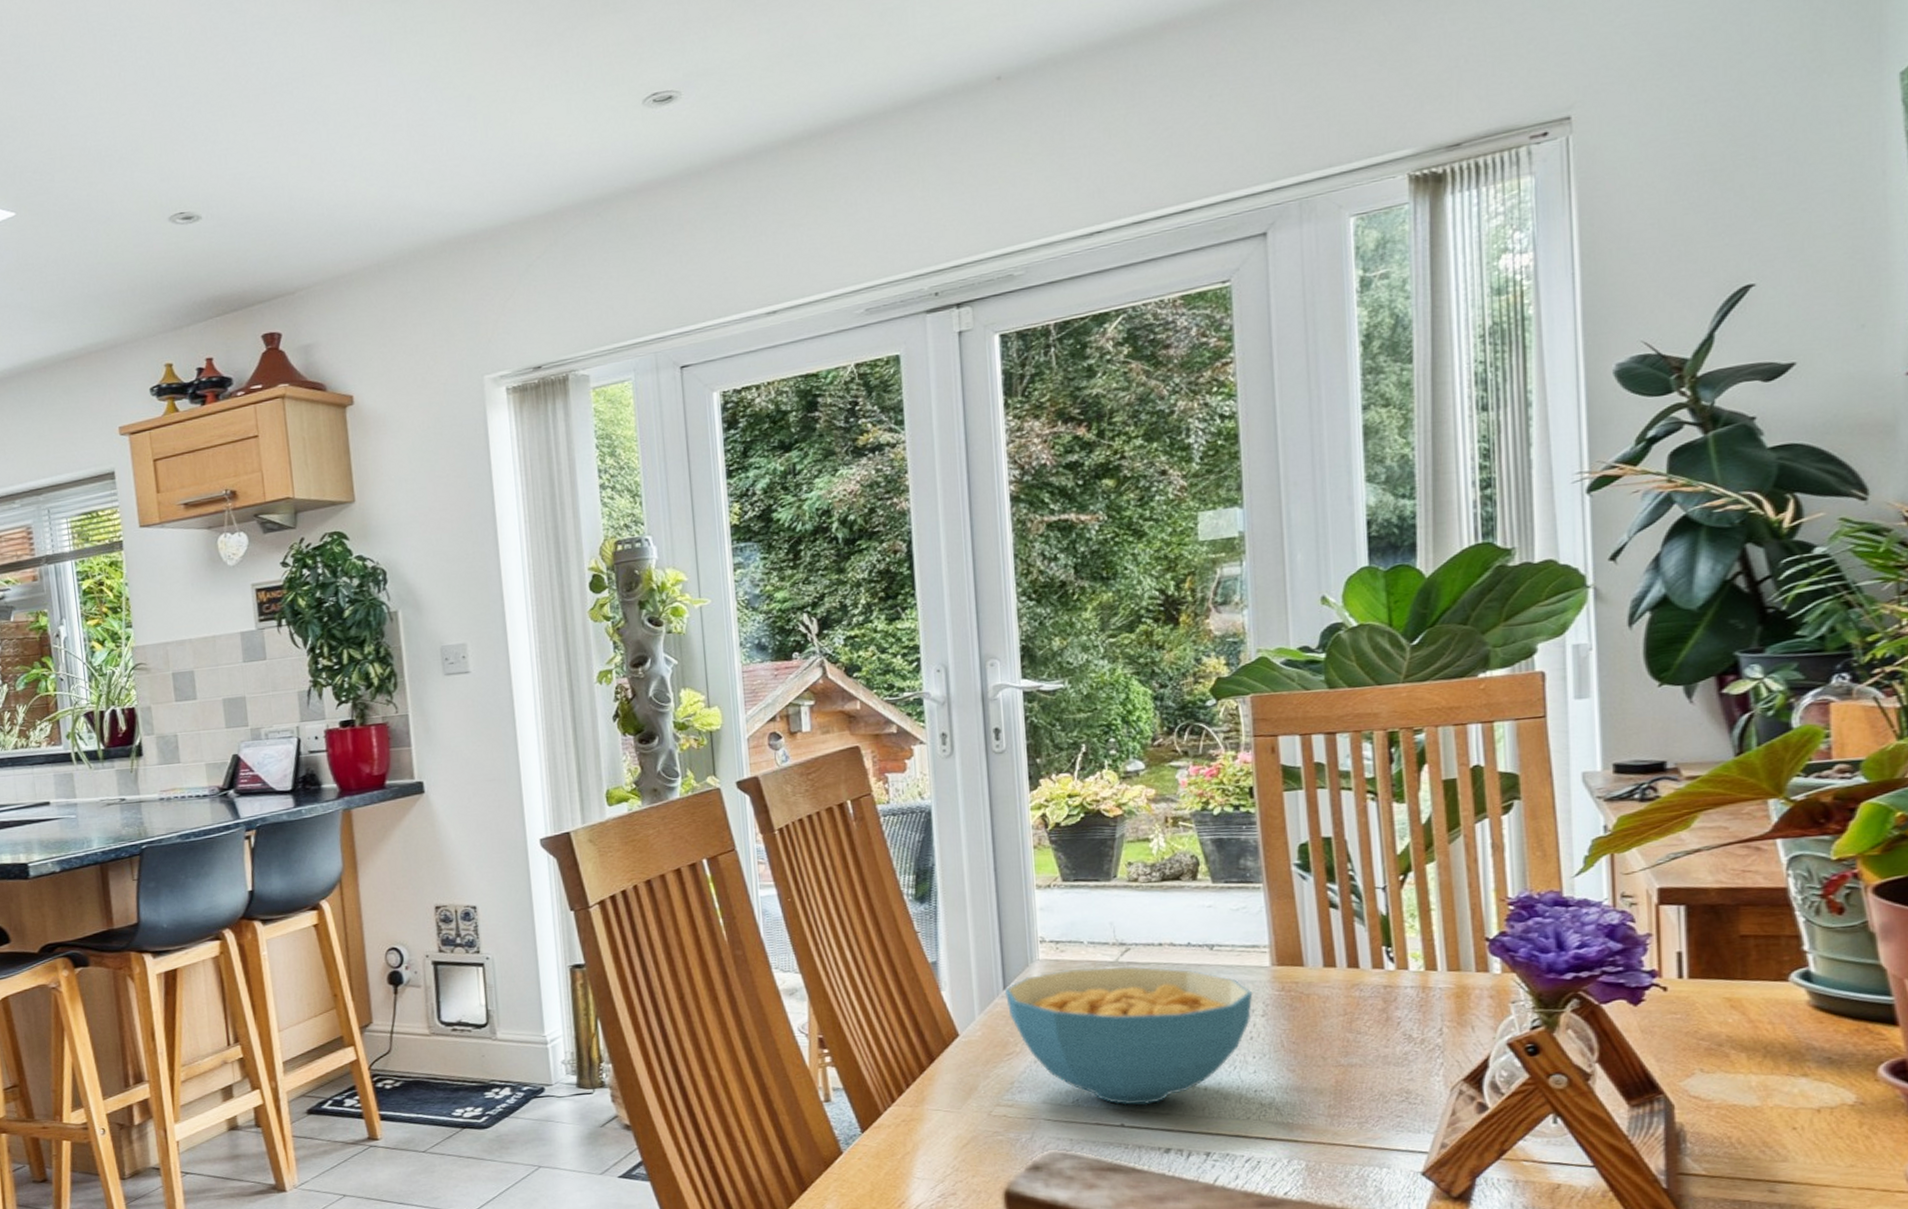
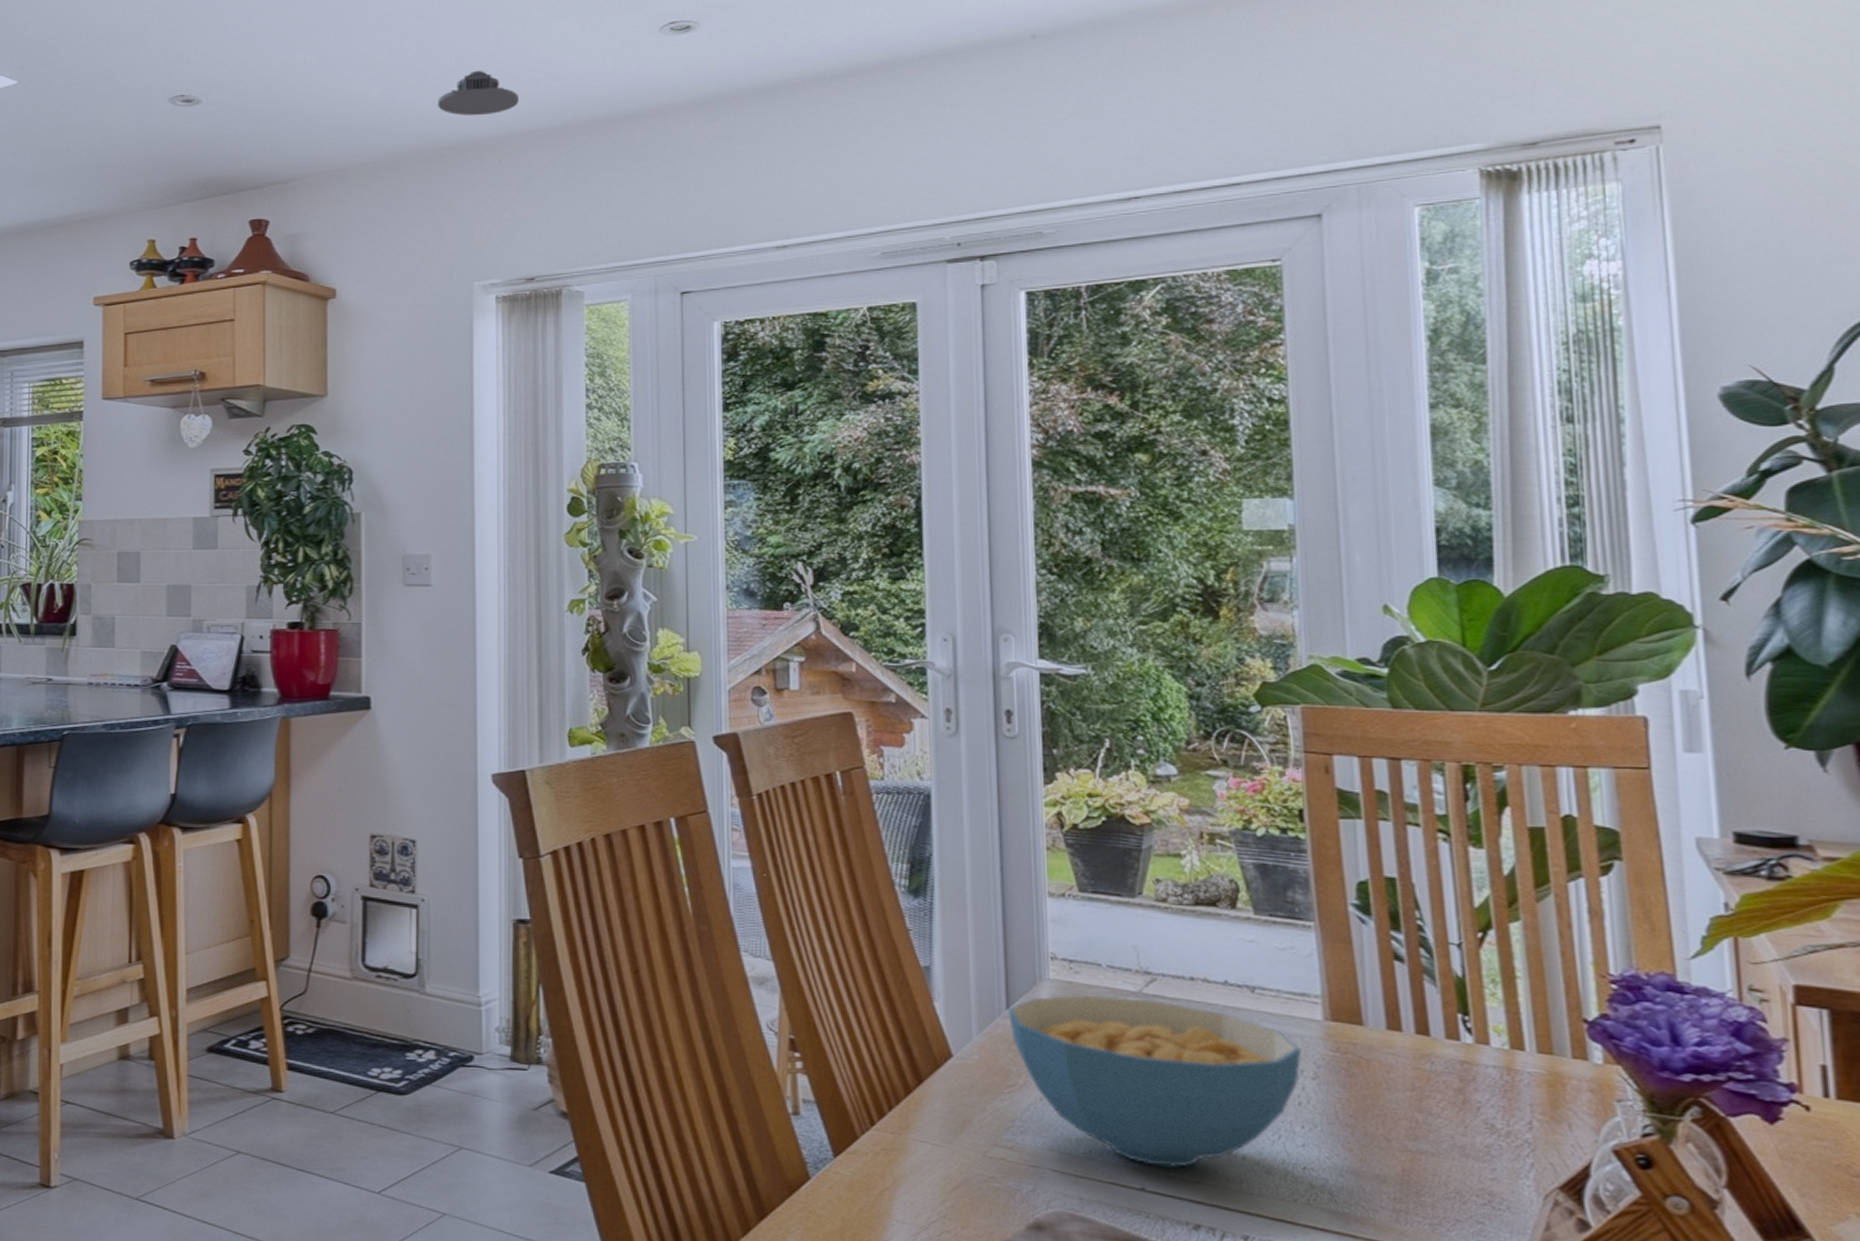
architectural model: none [433,160,512,209] -> present [438,70,519,116]

